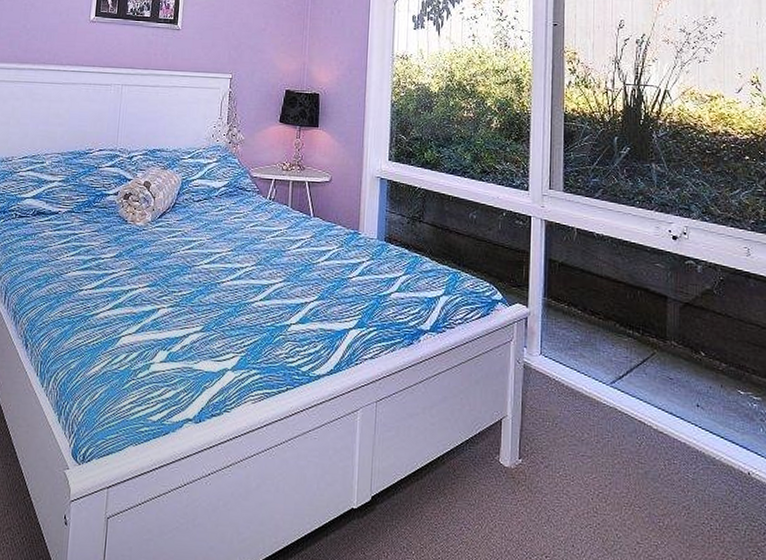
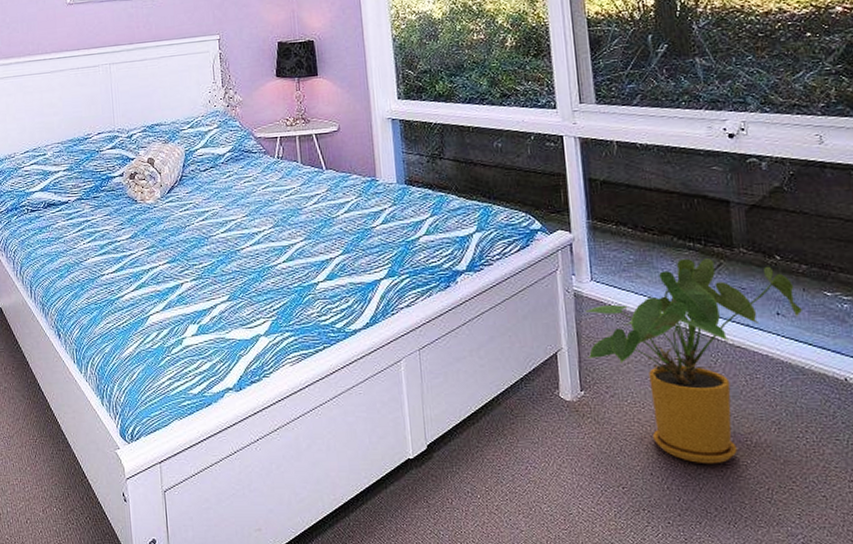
house plant: none [529,344,718,542] -> present [585,258,802,464]

